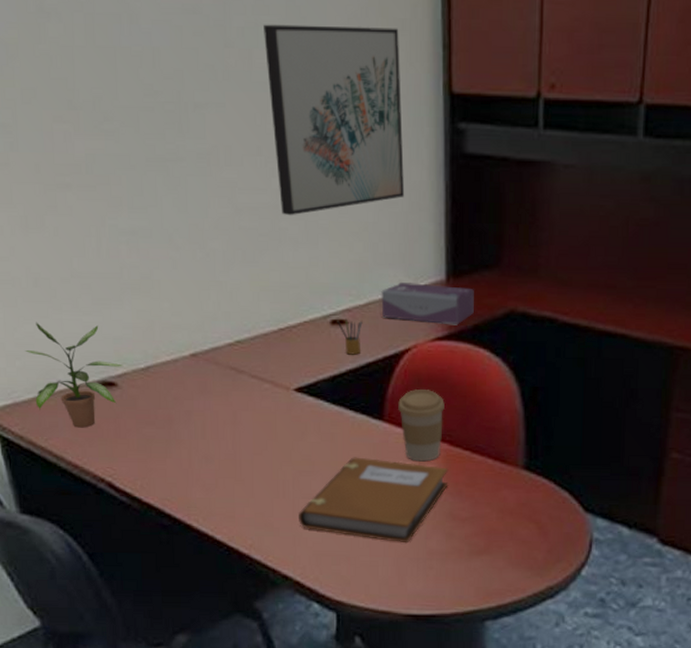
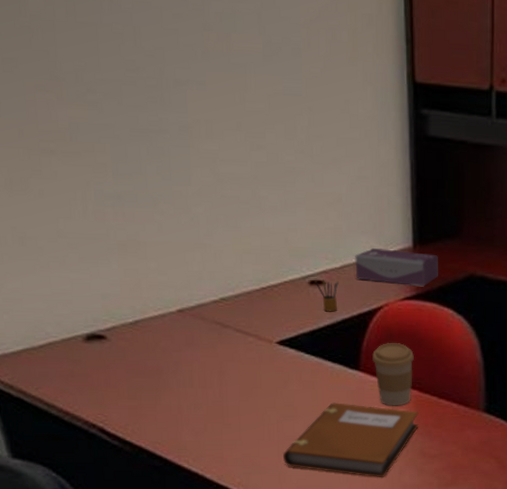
potted plant: present [25,322,124,428] -> none [13,278,113,378]
wall art: present [264,24,405,216] -> none [240,11,375,187]

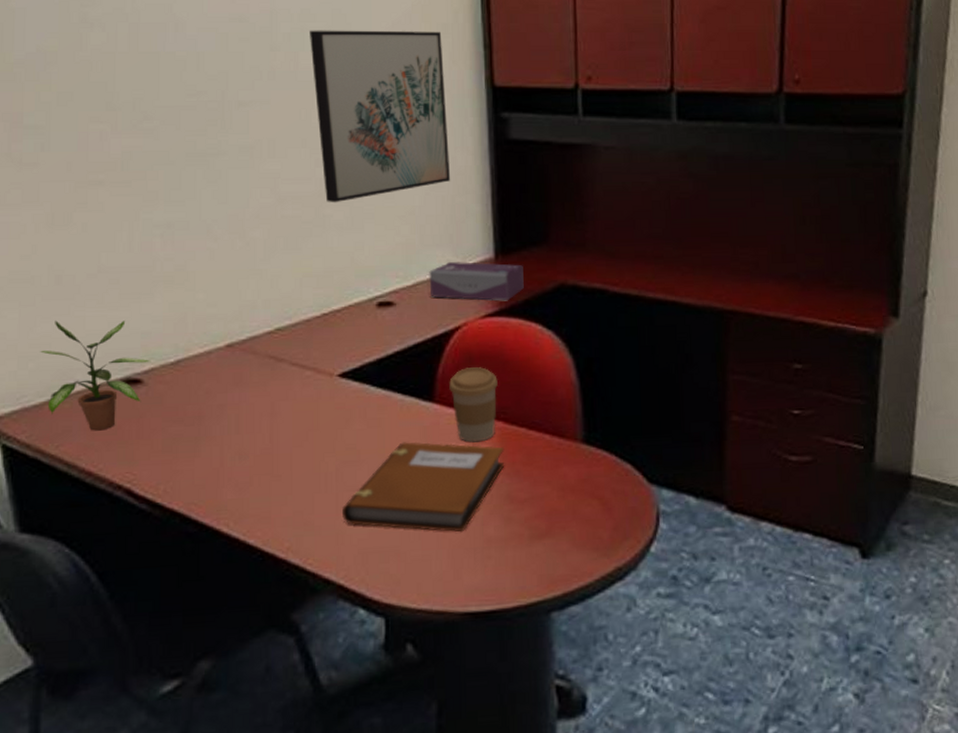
potted plant: none [13,278,113,378] -> present [40,320,151,431]
wall art: none [240,11,375,187] -> present [310,30,451,203]
pencil box: present [315,279,339,312] -> none [383,300,410,336]

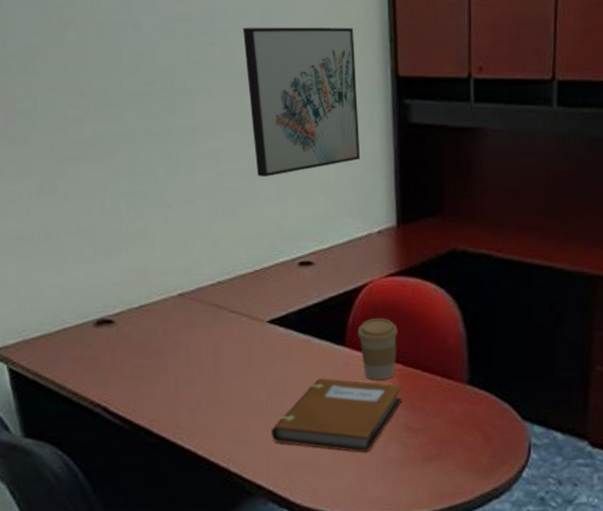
potted plant: present [40,320,151,431] -> none [35,271,120,360]
tissue box: present [429,261,524,301] -> none [342,228,421,263]

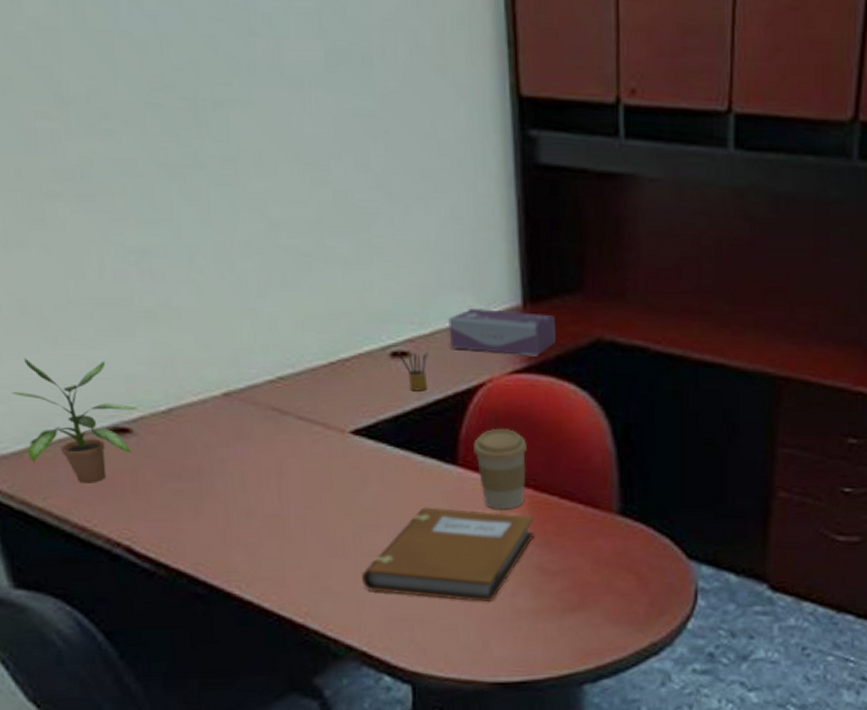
potted plant: none [35,271,120,360] -> present [11,358,140,483]
wall art: present [243,27,361,178] -> none [295,11,471,233]
pencil box: none [304,260,326,291] -> present [398,350,428,391]
tissue box: none [342,228,421,263] -> present [448,307,556,356]

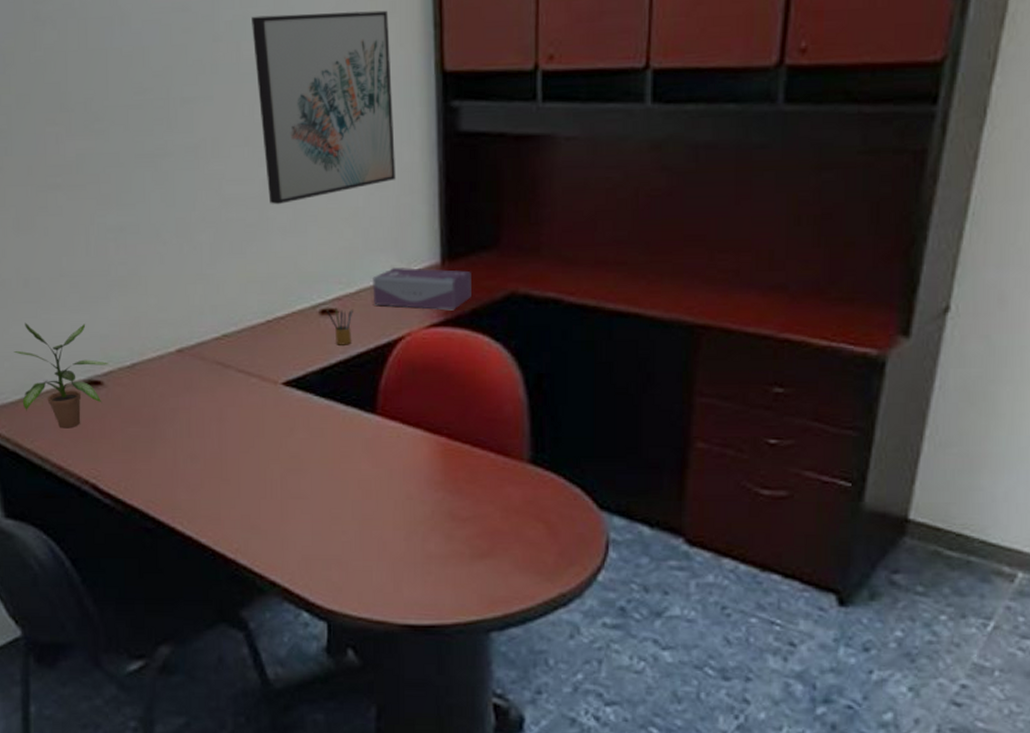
wall art: none [295,11,471,233] -> present [252,10,396,205]
notebook: present [362,507,535,603] -> none [287,453,447,546]
coffee cup: present [473,429,527,510] -> none [392,380,441,457]

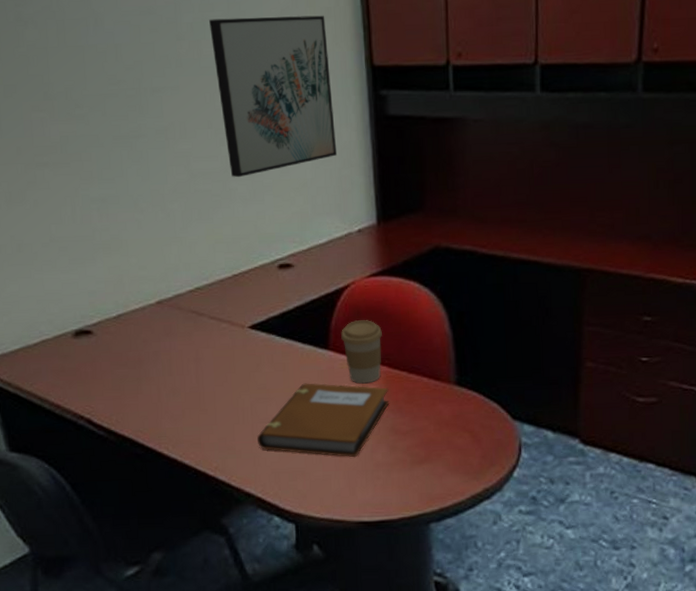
potted plant: present [14,322,110,429] -> none [11,282,98,372]
notebook: none [287,453,447,546] -> present [257,383,390,458]
pencil box: present [326,307,353,345] -> none [283,262,306,294]
tissue box: present [372,267,471,311] -> none [321,227,403,263]
coffee cup: none [392,380,441,457] -> present [341,320,382,384]

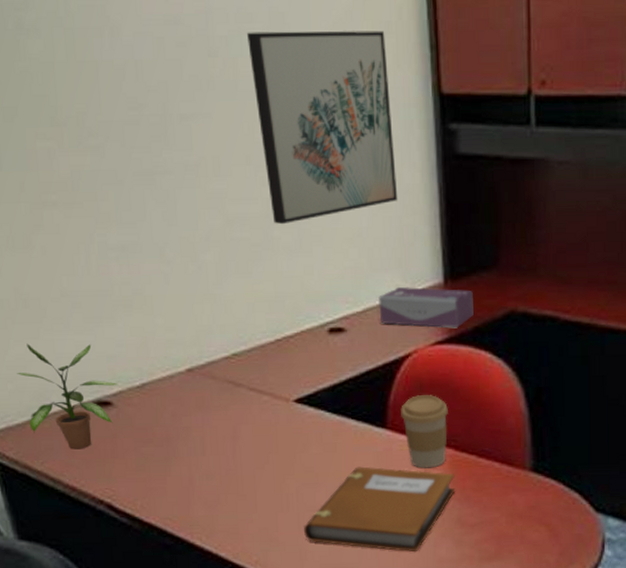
potted plant: none [11,282,98,372] -> present [17,343,119,450]
tissue box: none [321,227,403,263] -> present [378,286,474,329]

